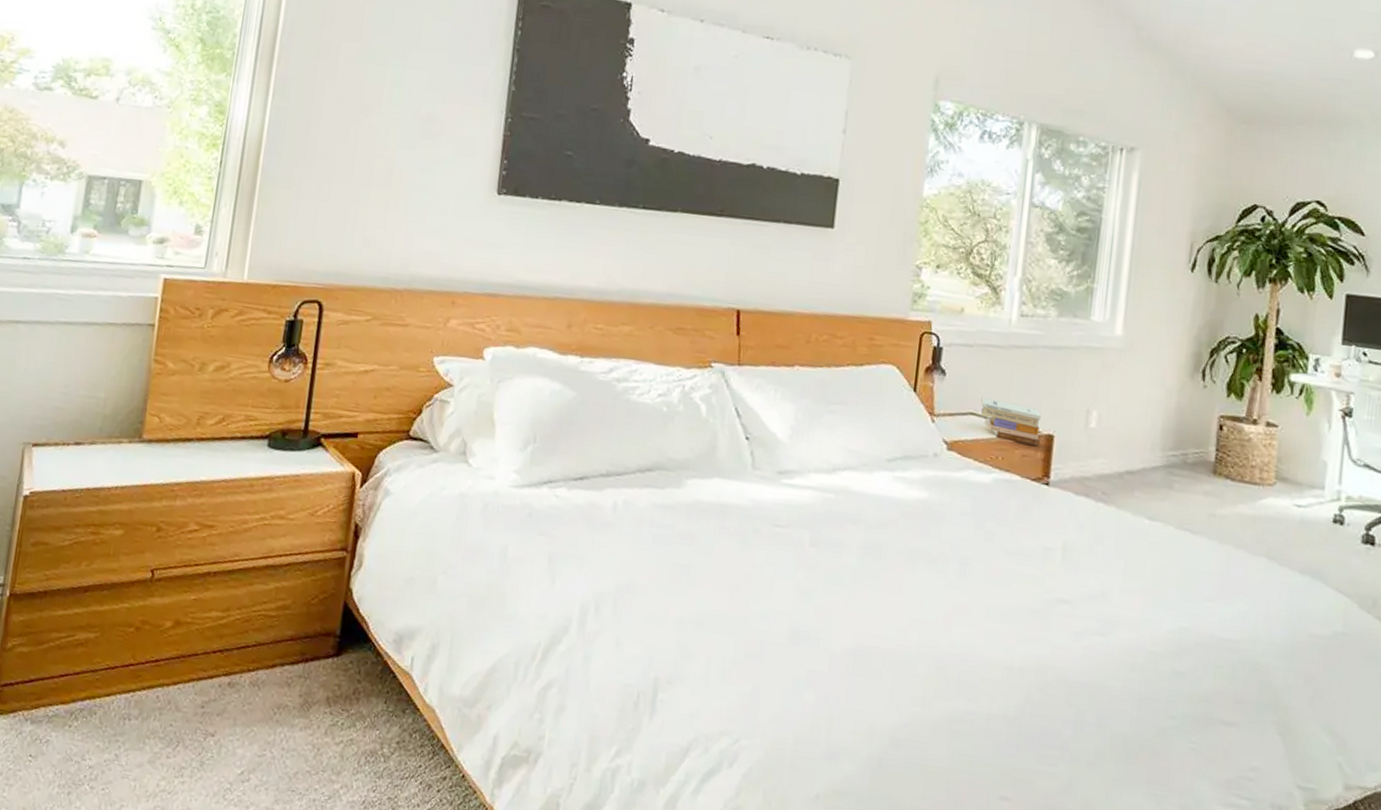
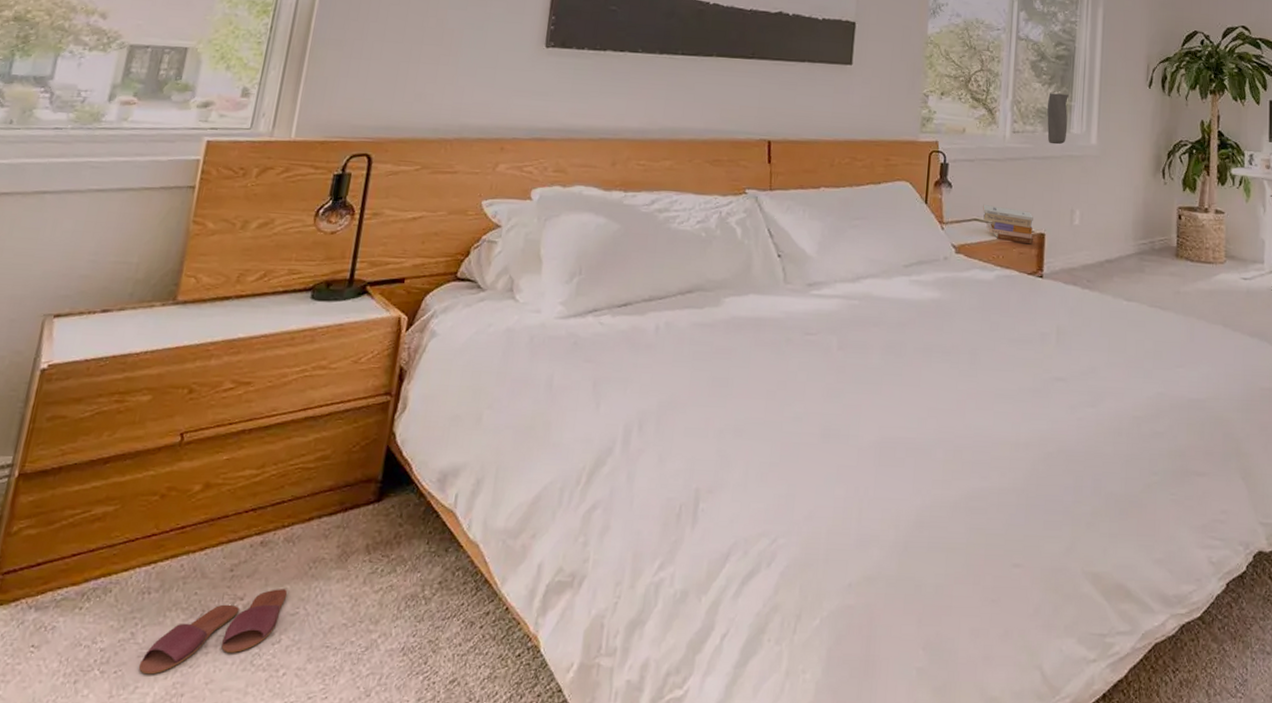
slippers: none [123,729,254,796] -> present [138,589,287,675]
vase: none [1062,272,1090,333] -> present [1047,93,1068,145]

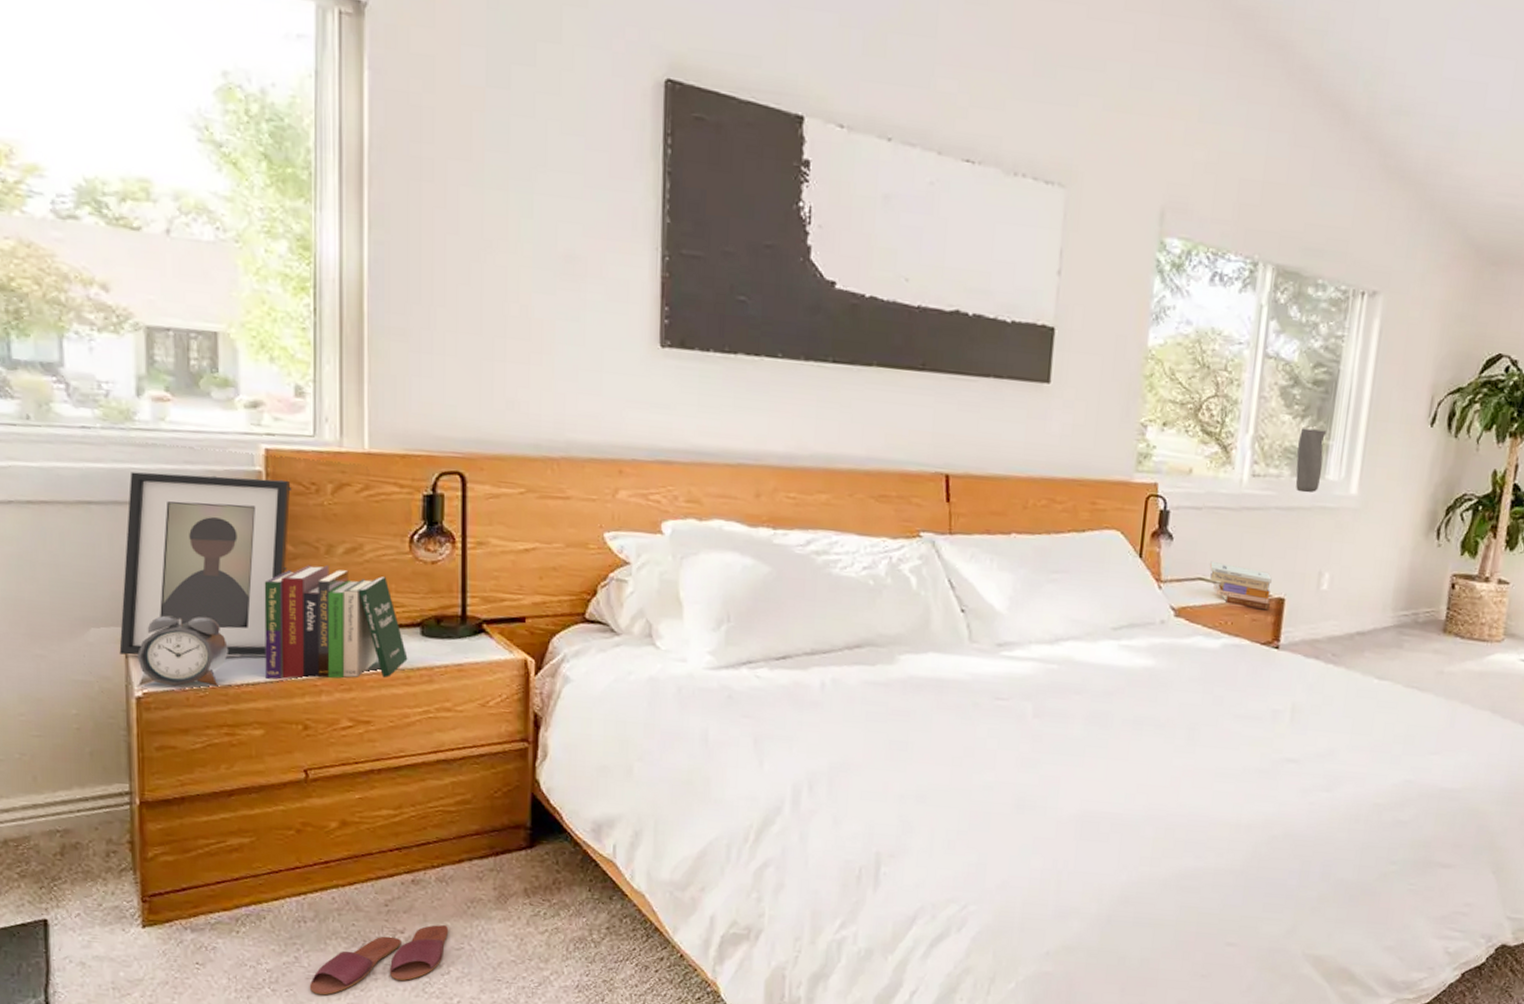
picture frame: none [36,164,223,329] -> present [119,472,291,656]
alarm clock: none [46,290,137,359] -> present [137,615,229,687]
books: none [164,239,296,346] -> present [264,564,408,680]

